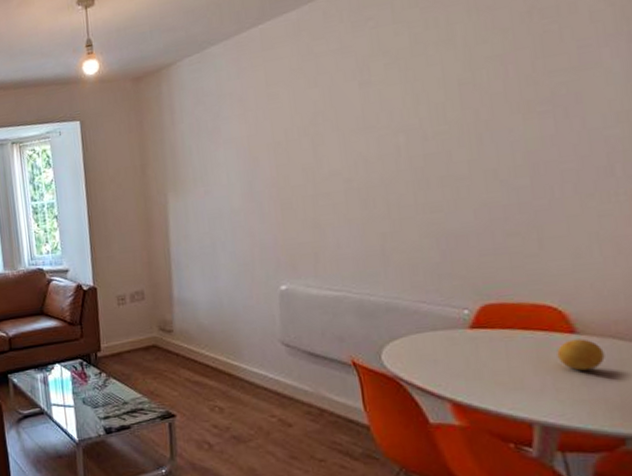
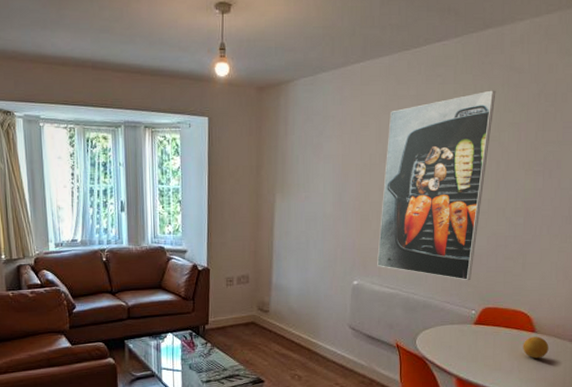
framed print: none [306,20,460,271] -> present [377,90,496,281]

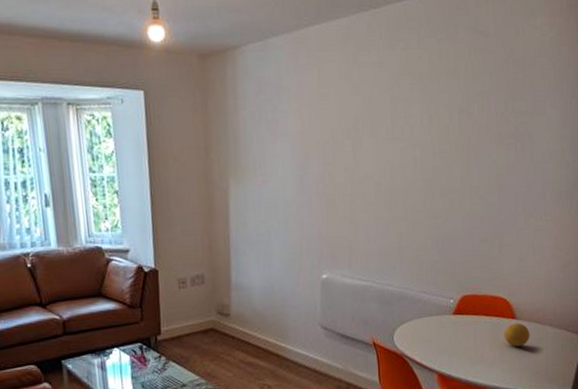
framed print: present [377,90,496,281] -> none [346,56,463,268]

